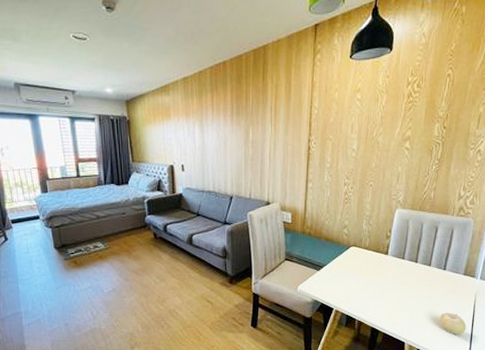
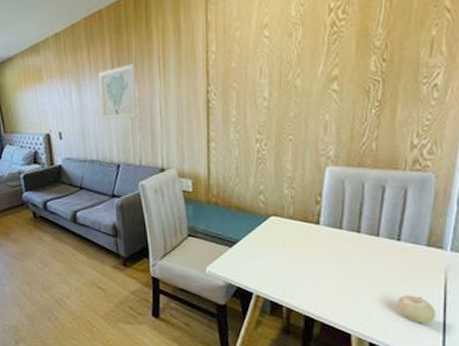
wall art: none [219,110,251,157] -> present [97,63,137,120]

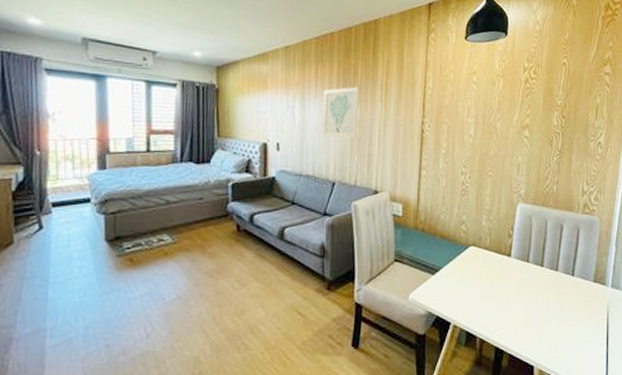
fruit: present [397,295,436,324] -> none [571,328,601,356]

